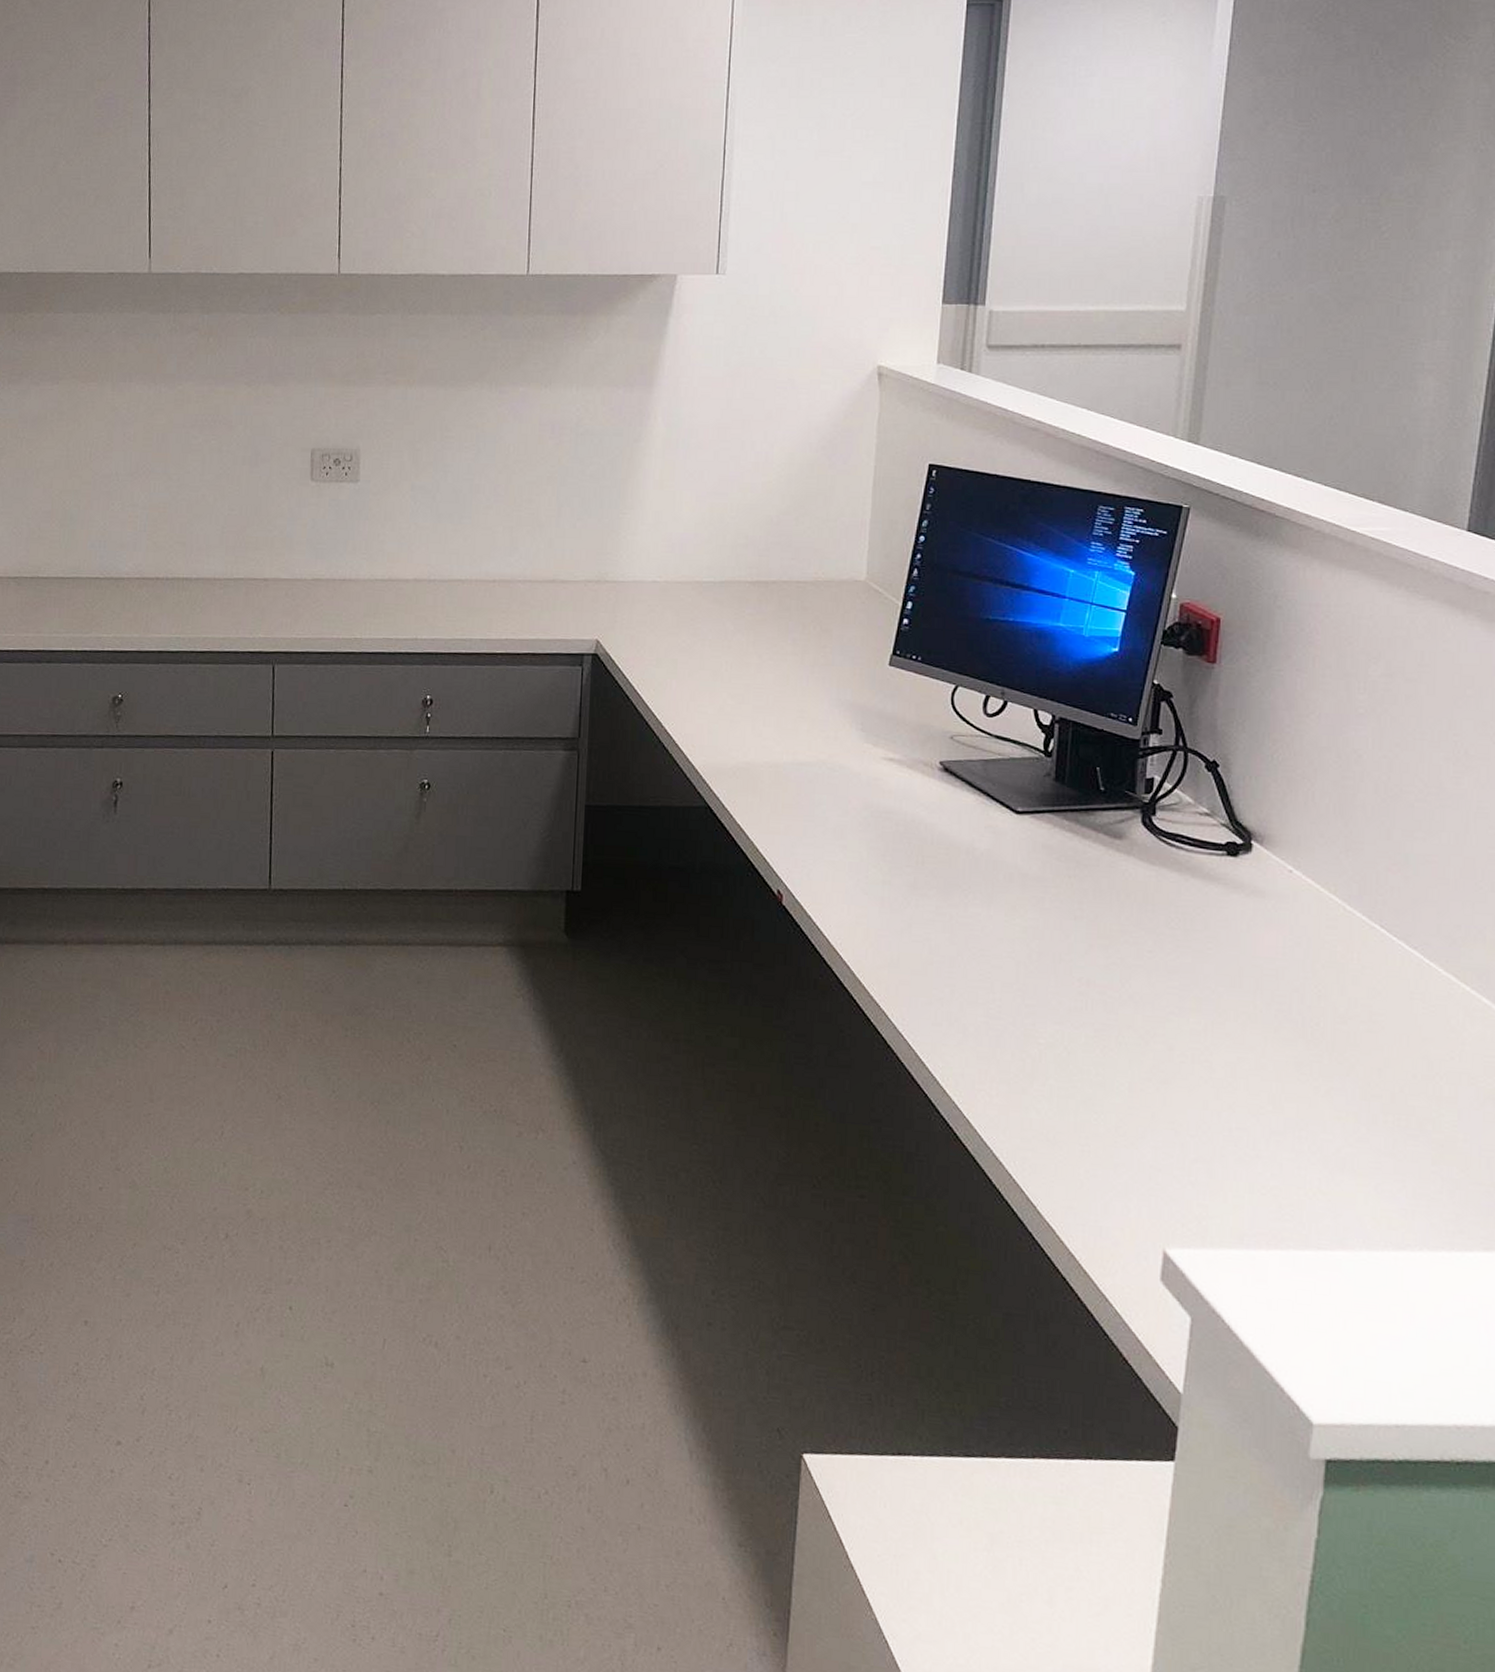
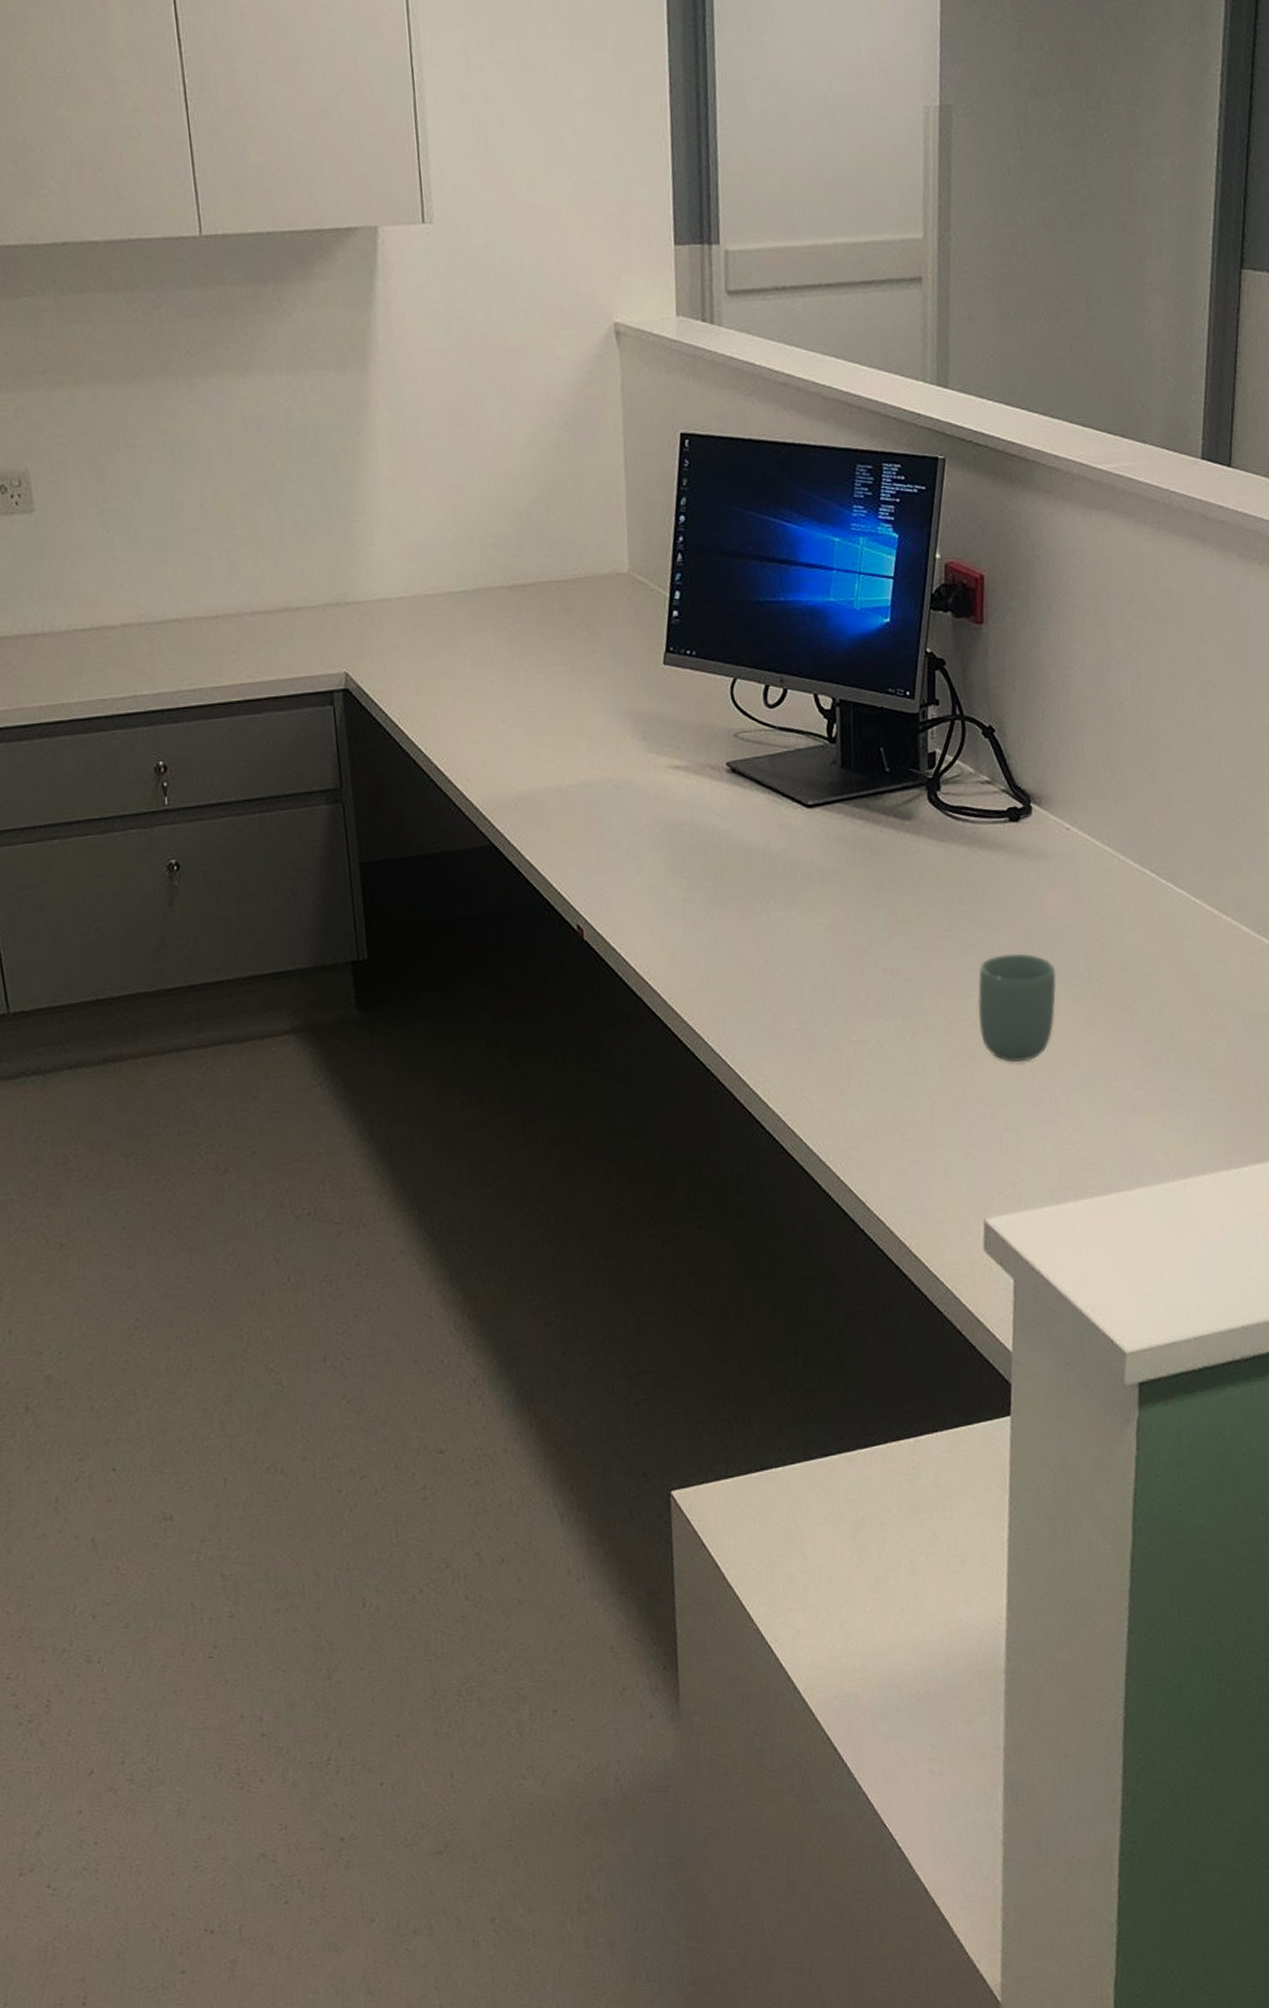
cup: none [1176,984,1265,1097] -> present [977,953,1056,1063]

